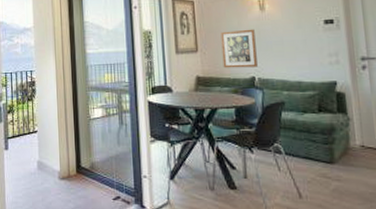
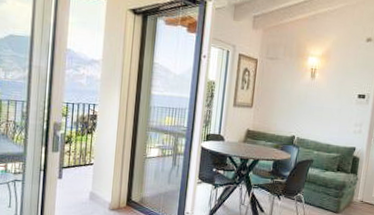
wall art: present [221,29,258,68] -> none [271,92,303,128]

